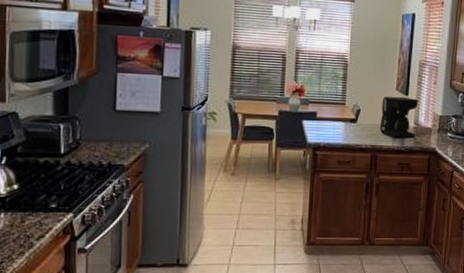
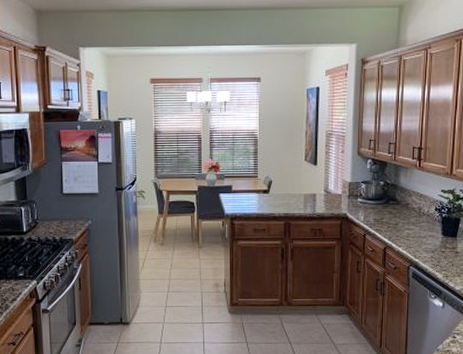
coffee maker: present [379,96,418,138] -> none [291,166,327,206]

